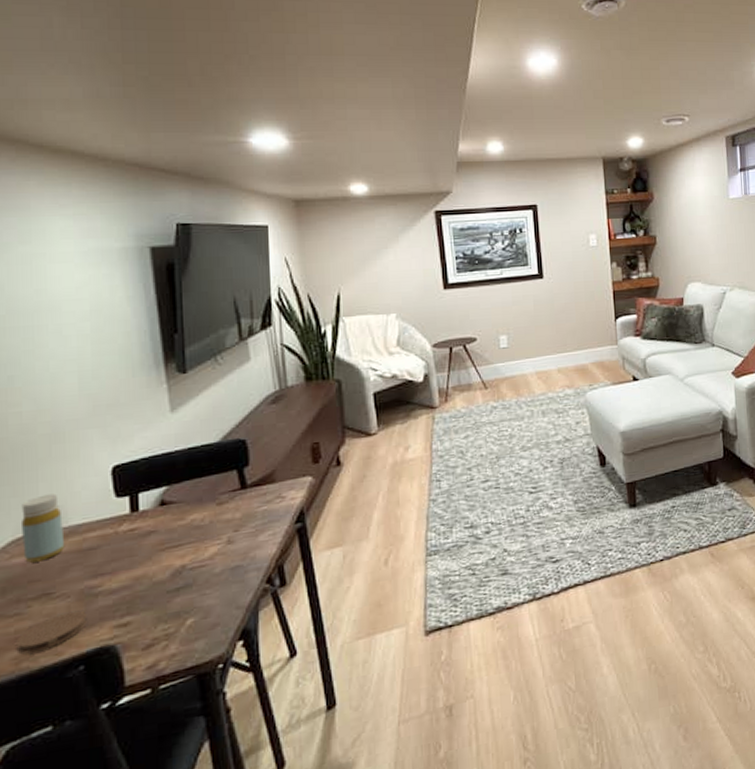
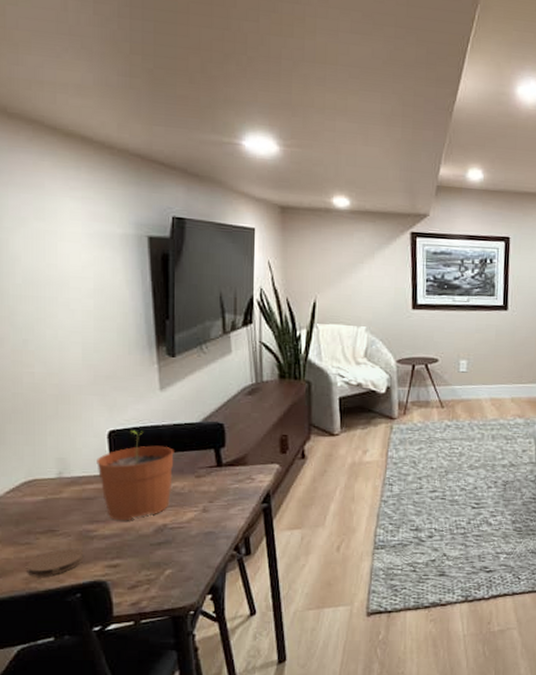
bottle: present [21,493,65,563] -> none [33,447,68,503]
plant pot: none [99,460,191,569] -> present [96,430,174,520]

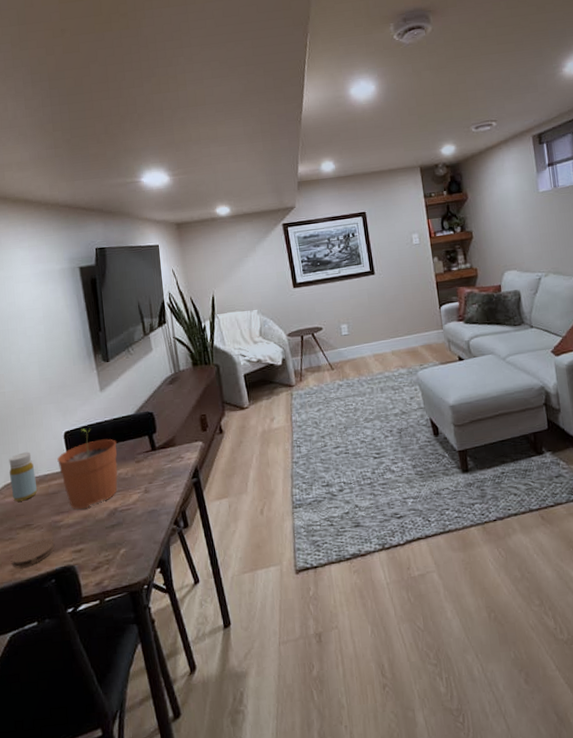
bottle: none [33,447,68,503] -> present [9,452,38,502]

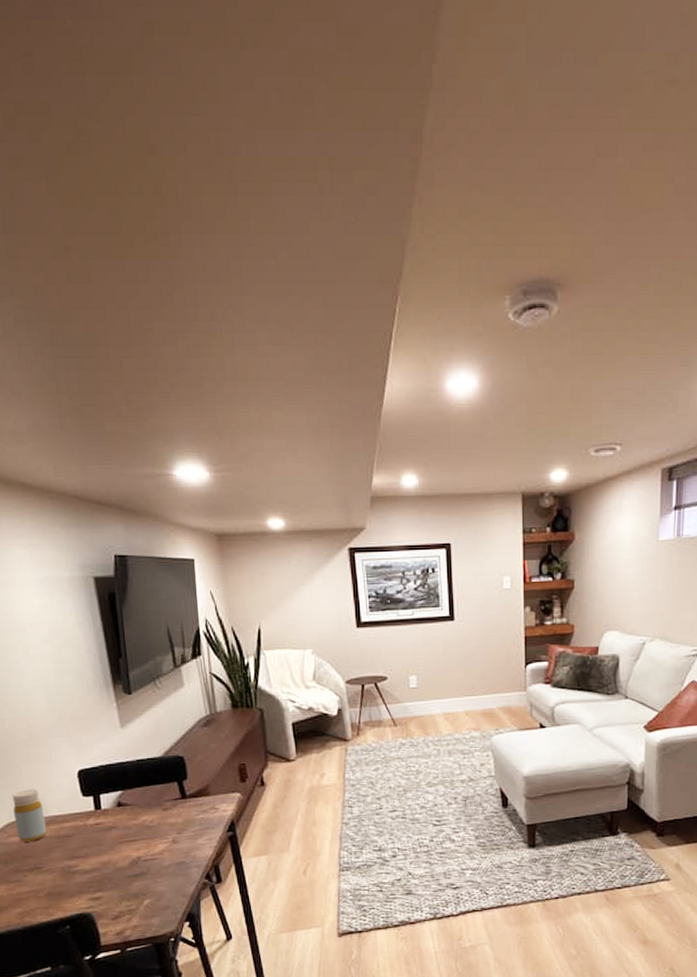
coaster: present [11,538,55,568] -> none [19,883,69,912]
plant pot: present [57,428,118,509] -> none [70,768,142,855]

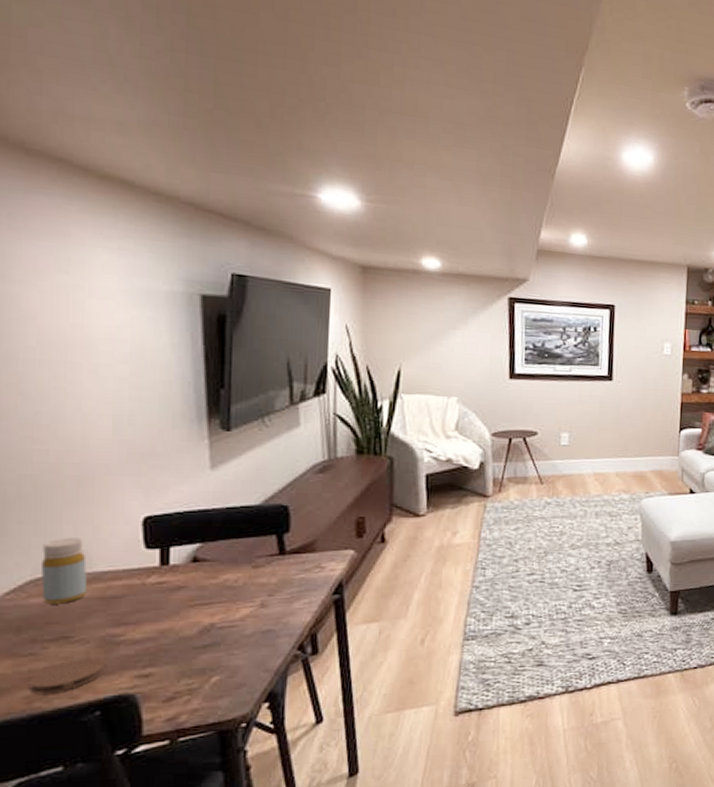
coaster: none [19,883,69,912] -> present [29,657,107,694]

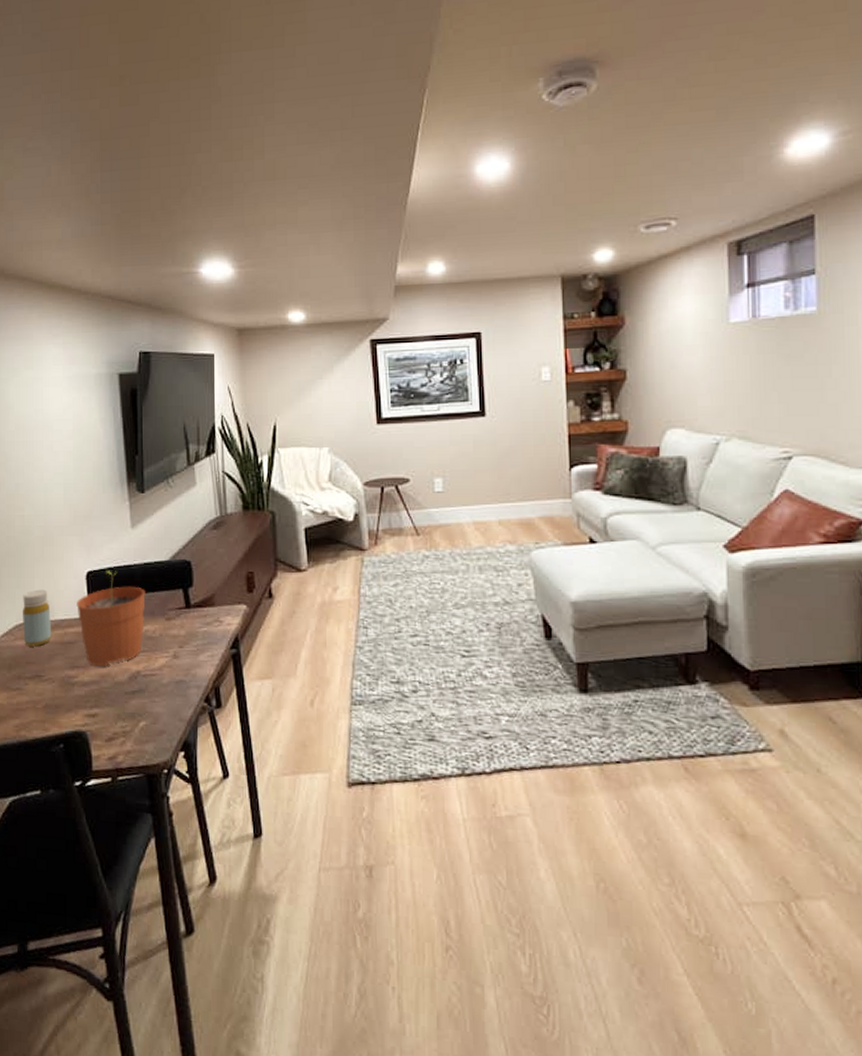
coaster: present [29,657,107,694] -> none [17,695,66,725]
plant pot: none [127,516,227,621] -> present [76,571,146,666]

